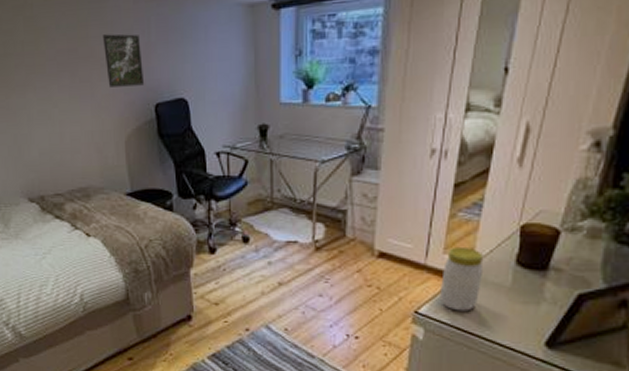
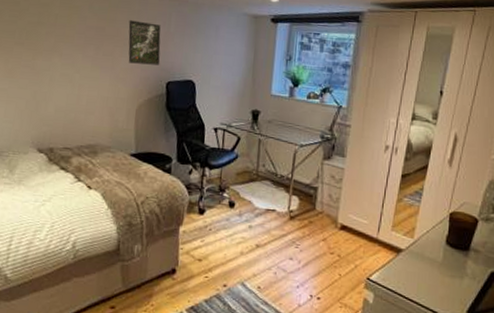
jar: present [439,246,484,311] -> none [387,225,423,281]

